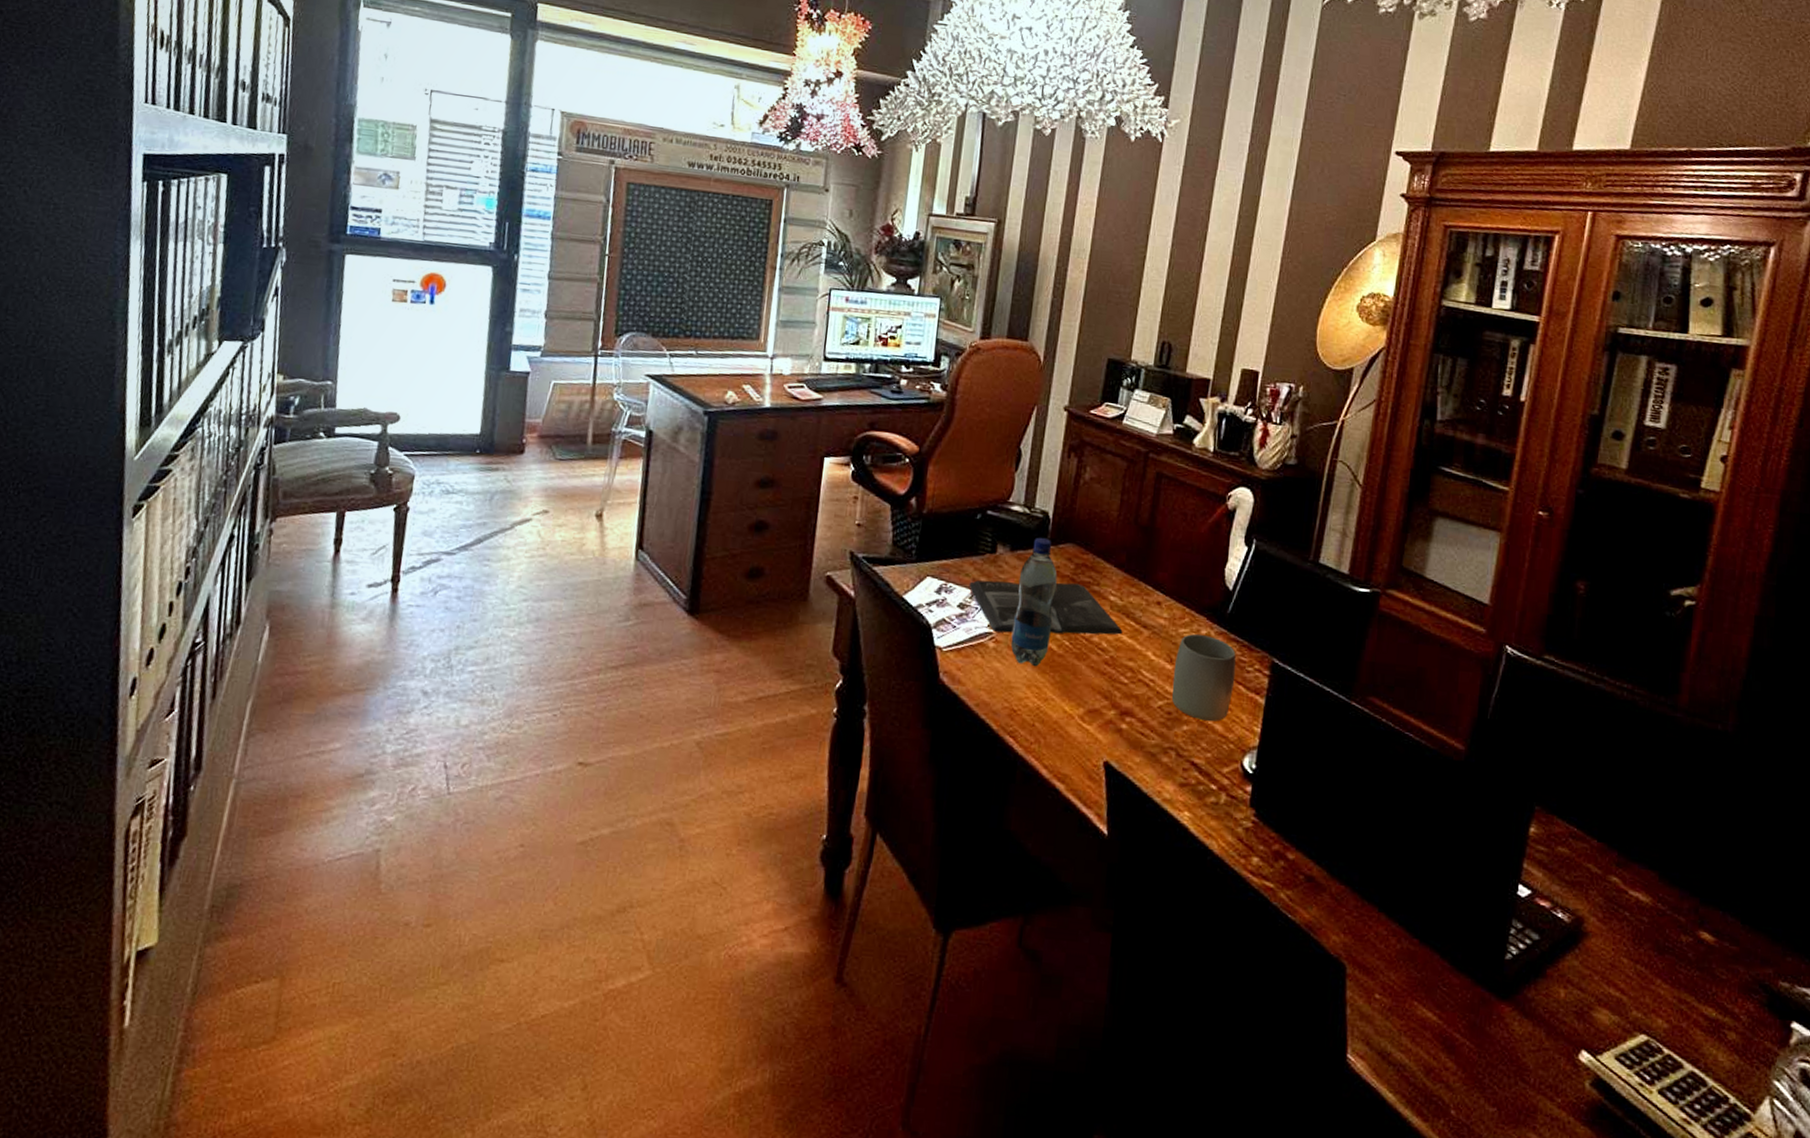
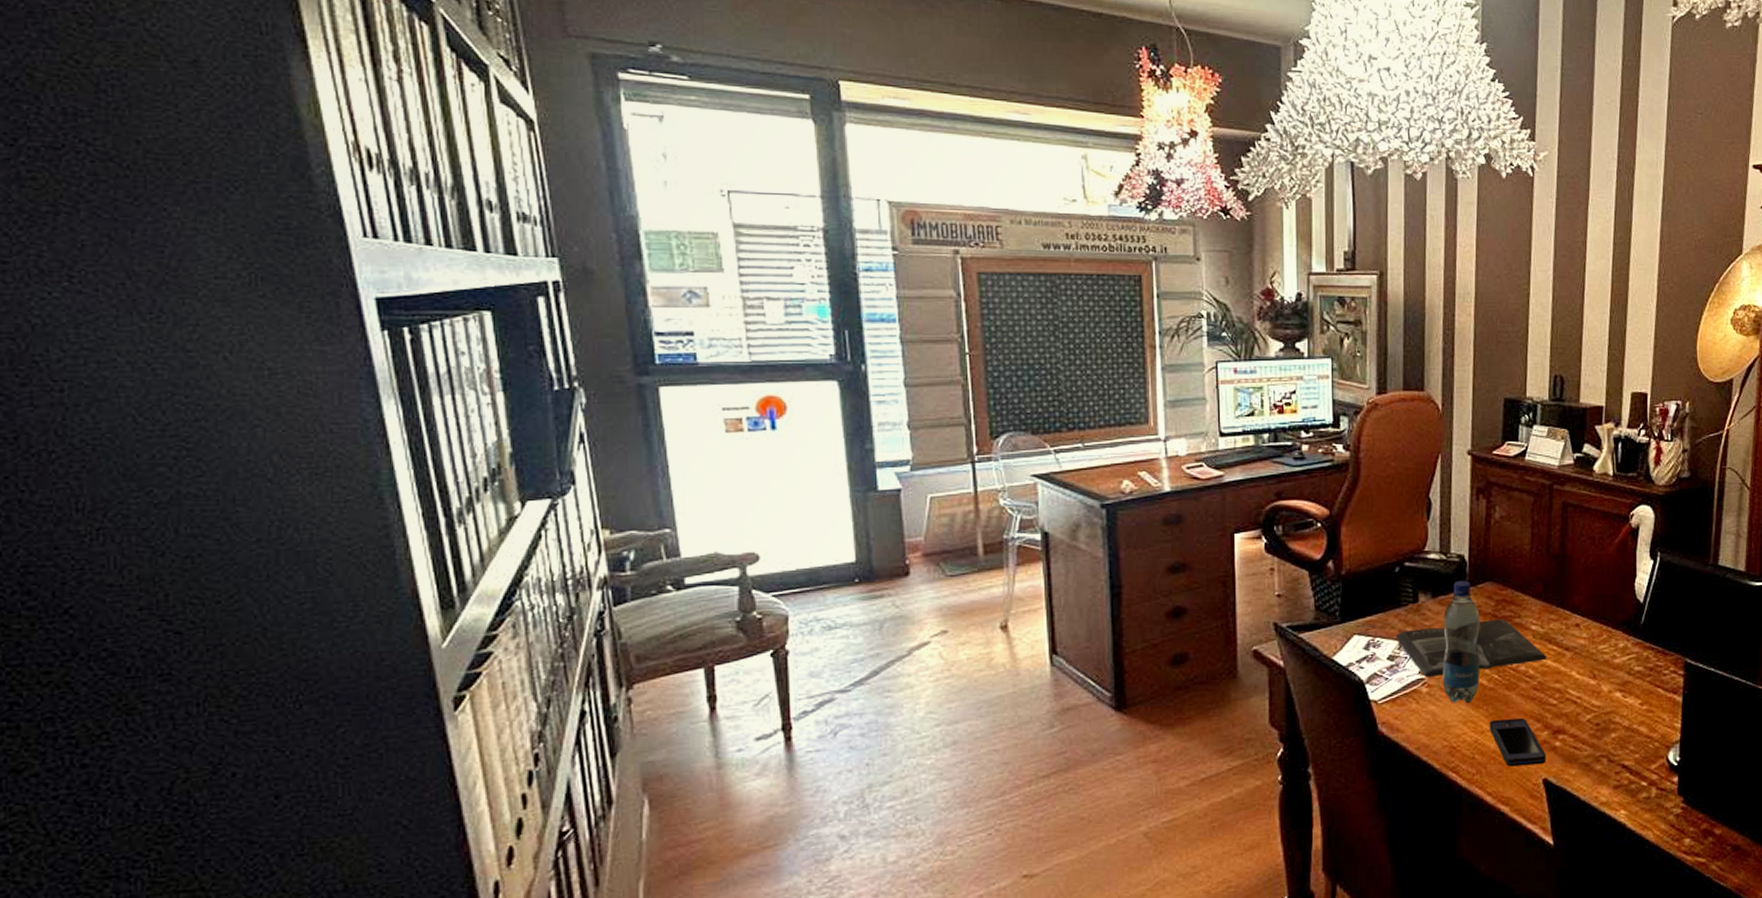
mobile phone: none [1053,689,1110,746] -> present [1489,717,1546,767]
mug: present [1171,633,1237,722] -> none [1597,647,1654,726]

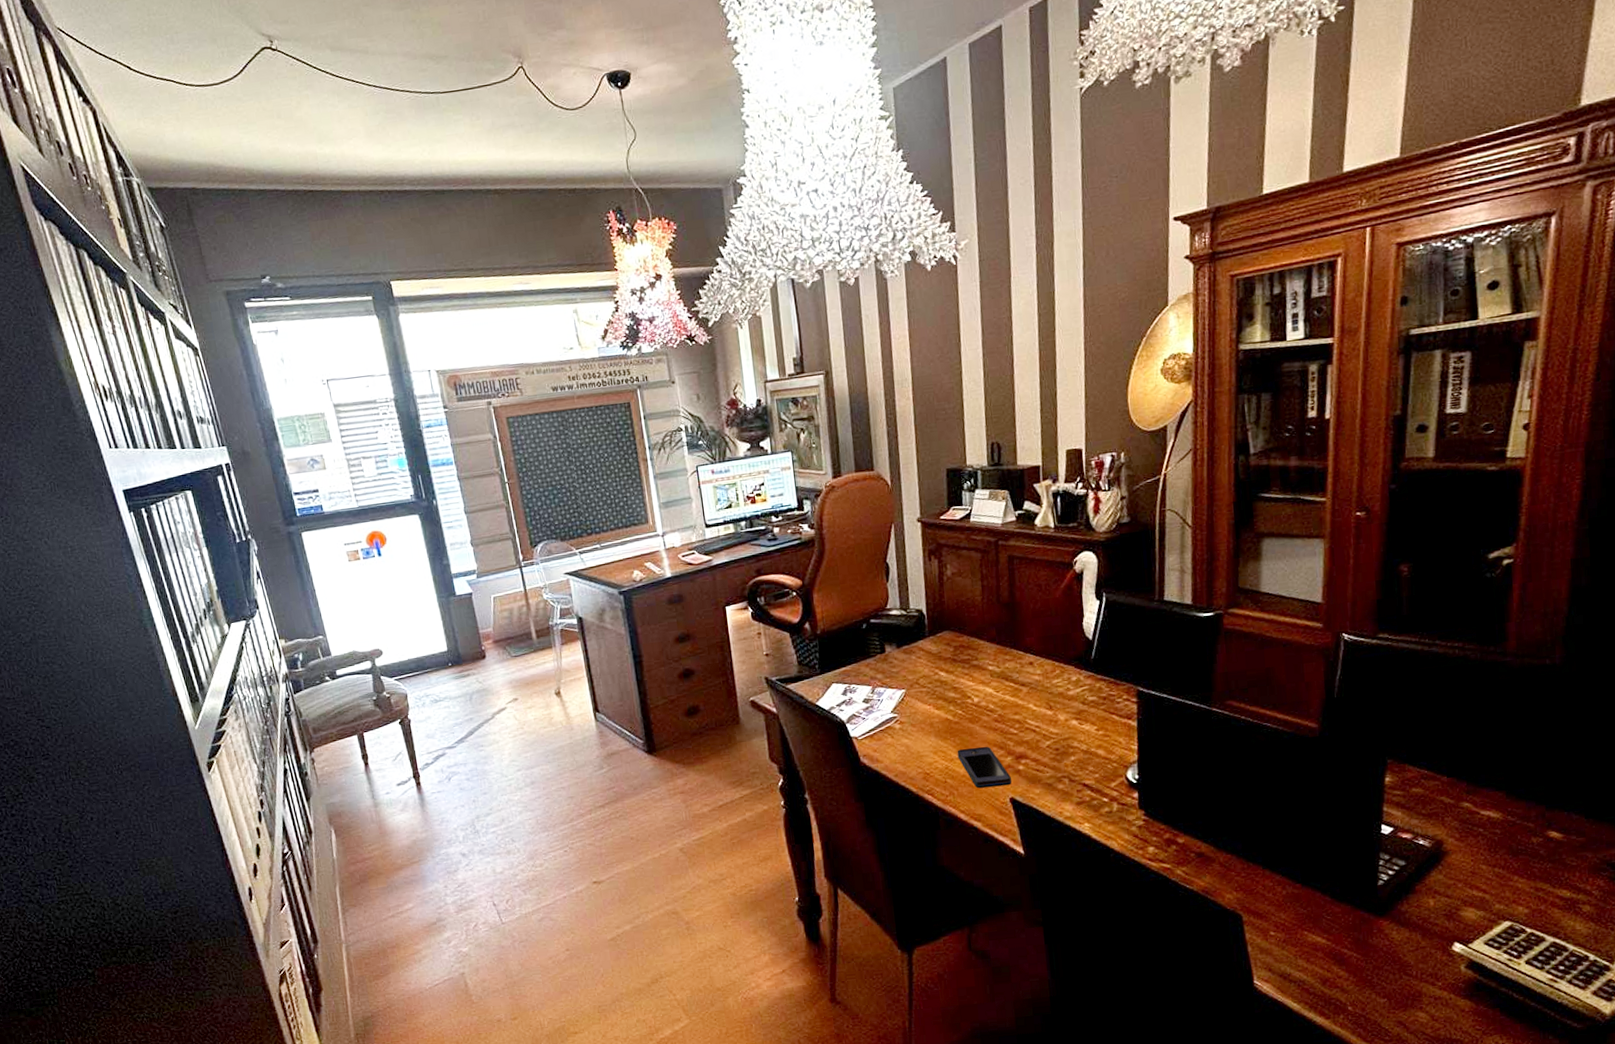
magazine: present [1395,618,1547,677] -> none [868,662,1005,716]
bottle: present [1442,580,1480,704] -> none [908,631,946,737]

